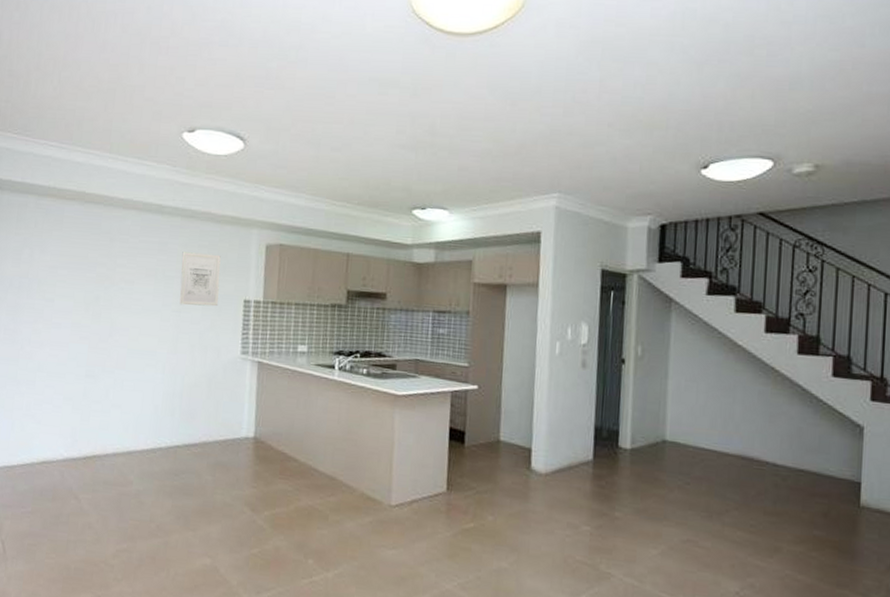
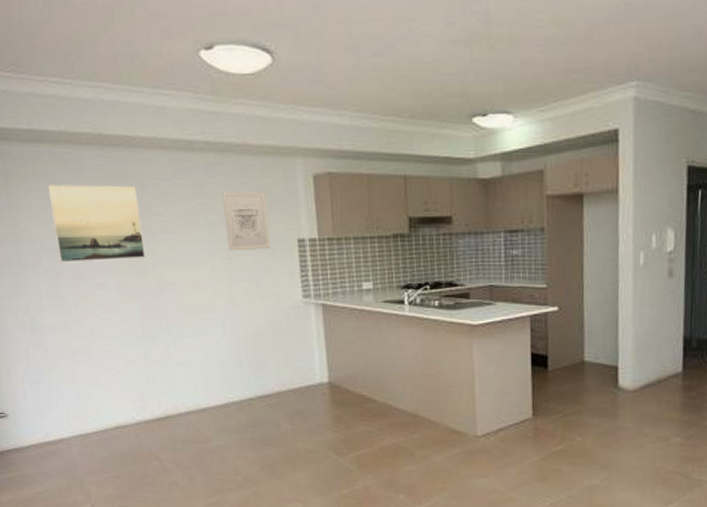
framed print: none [24,231,106,303] -> present [48,184,146,263]

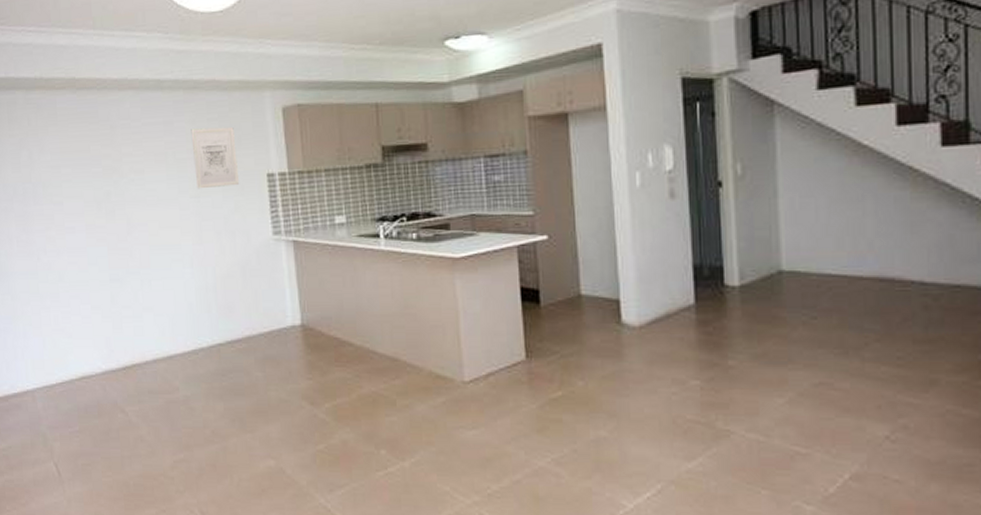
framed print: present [48,184,146,263] -> none [22,127,114,207]

